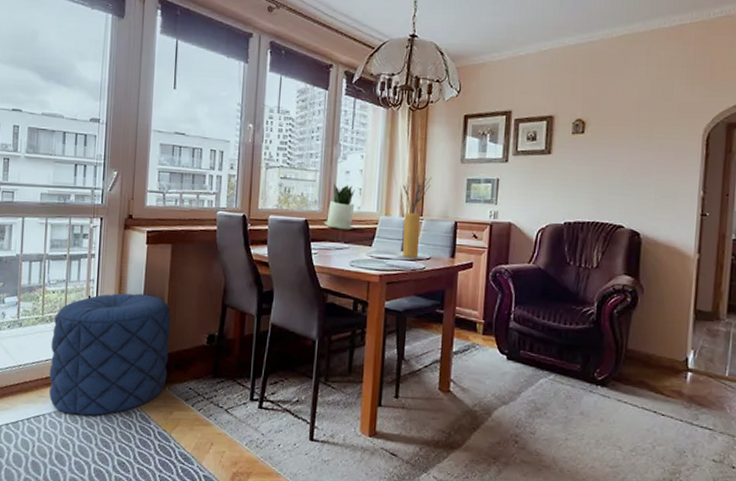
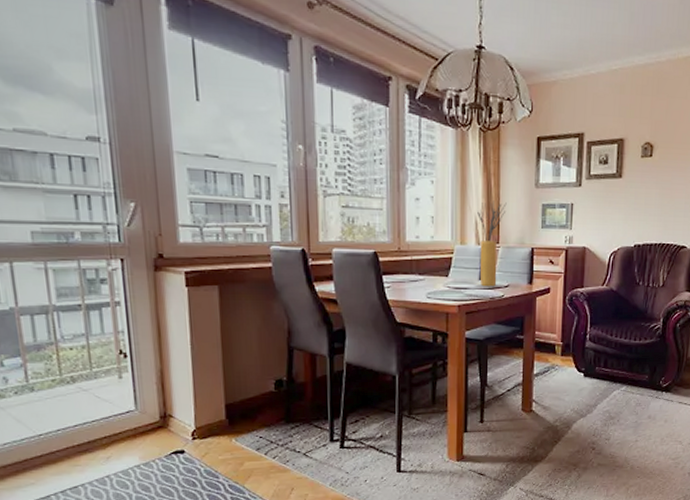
pouf: present [49,293,171,416] -> none [77,343,232,480]
planter: present [324,183,356,230] -> none [395,211,428,261]

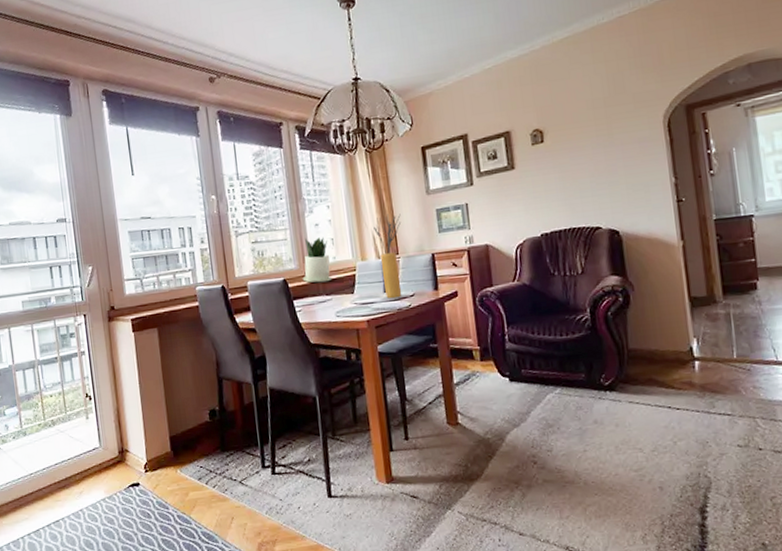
planter: none [395,211,428,261] -> present [302,237,333,284]

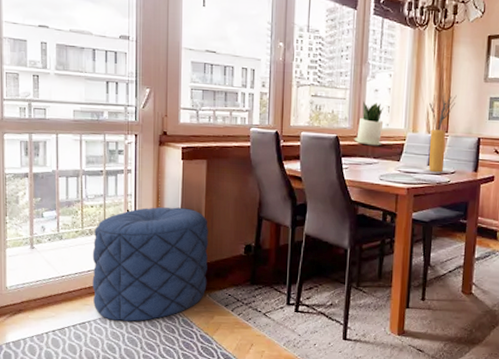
pouf: none [56,381,177,514] -> present [92,207,208,322]

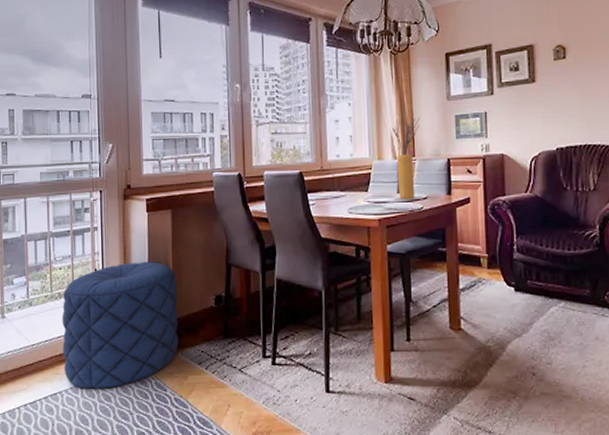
planter: present [354,101,385,146] -> none [318,133,348,179]

